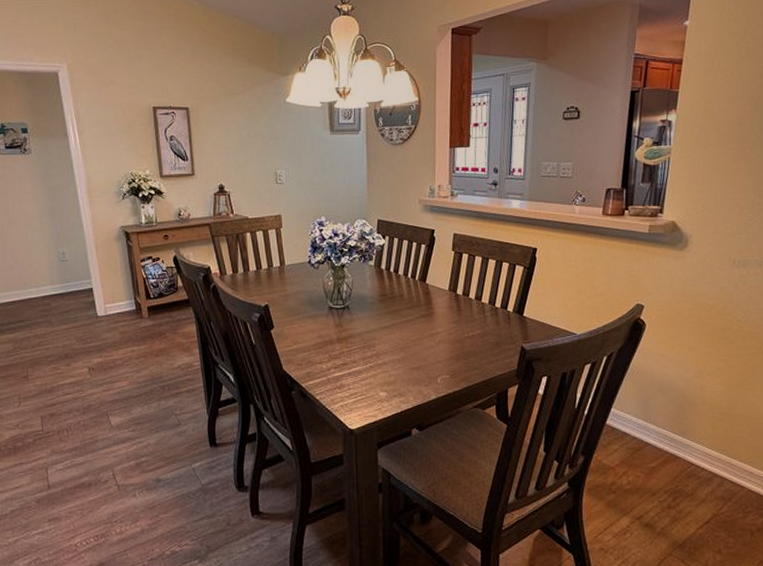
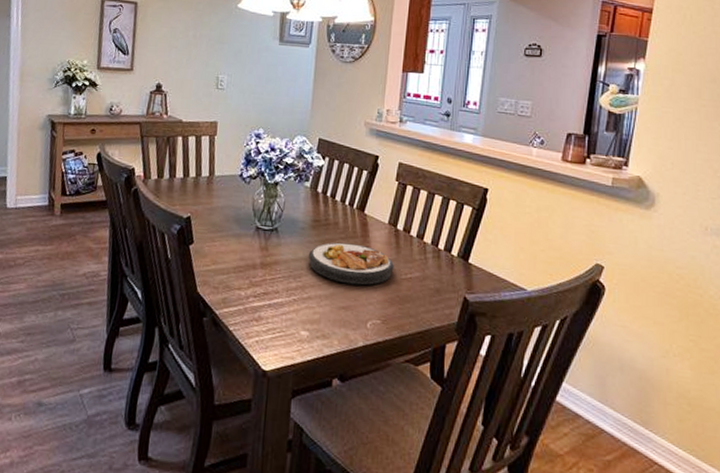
plate: none [379,311,457,347] -> present [308,242,394,286]

